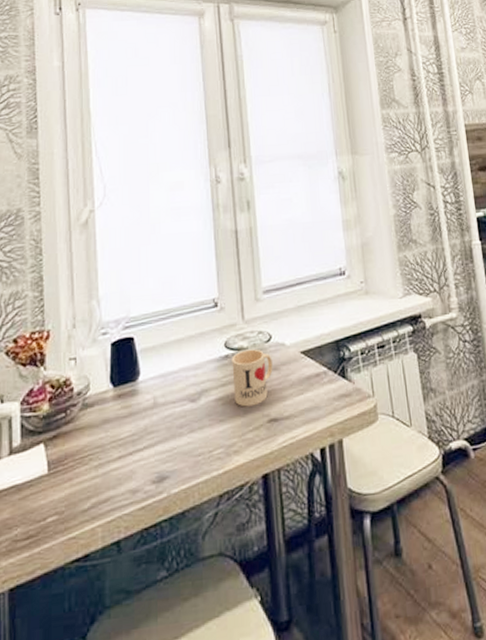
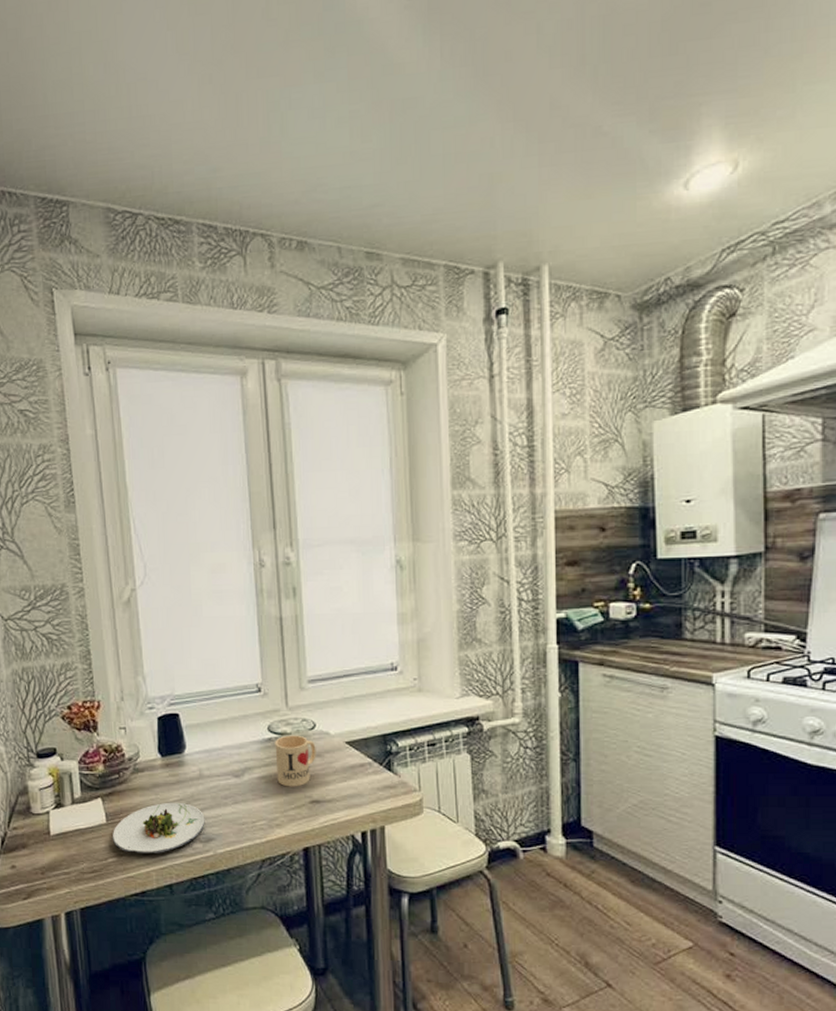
salad plate: none [53,438,159,507] -> present [112,802,205,853]

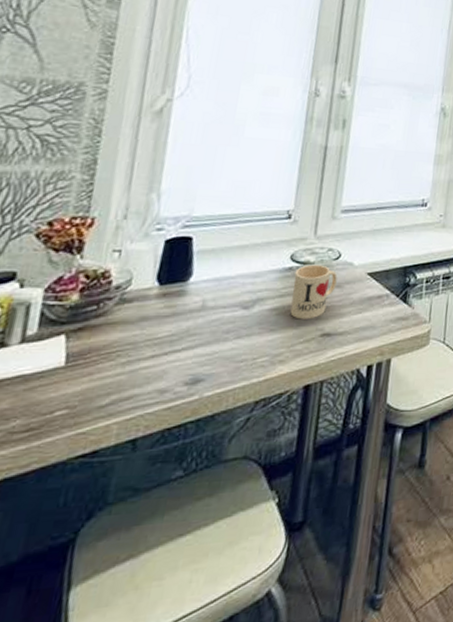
salad plate: present [112,802,205,853] -> none [67,338,198,402]

